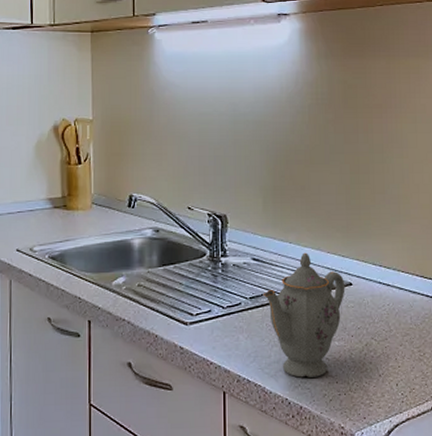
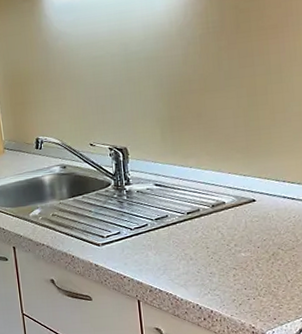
teapot: present [263,252,345,378] -> none [167,175,249,286]

